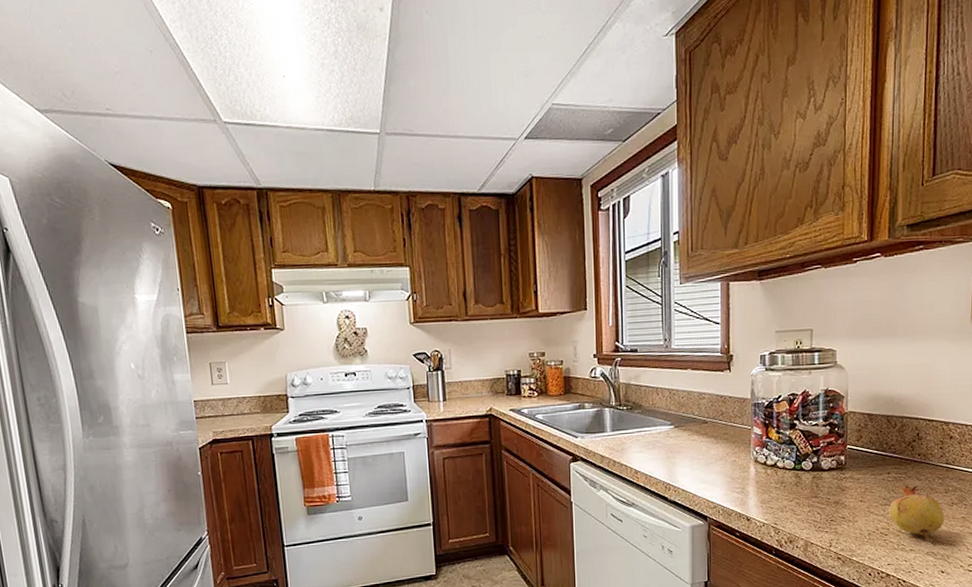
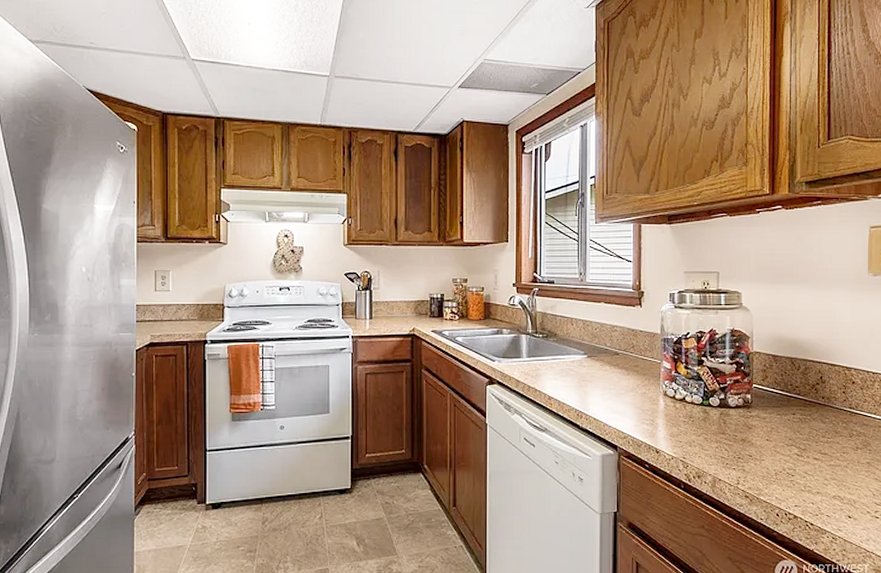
fruit: present [889,484,945,543] -> none [795,426,850,486]

